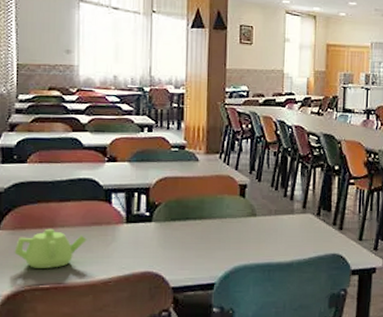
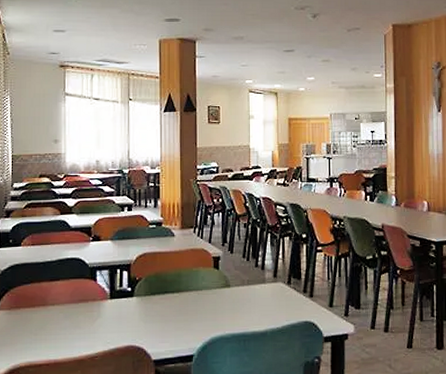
teapot: present [14,228,87,268] -> none [10,307,75,346]

